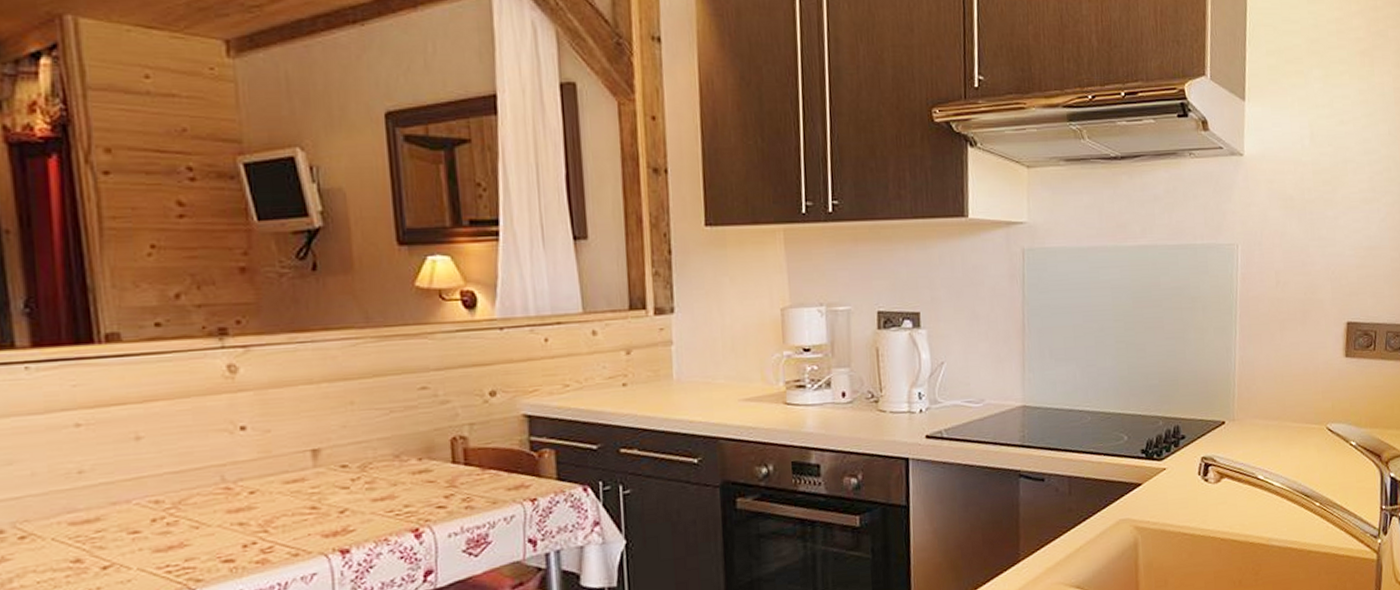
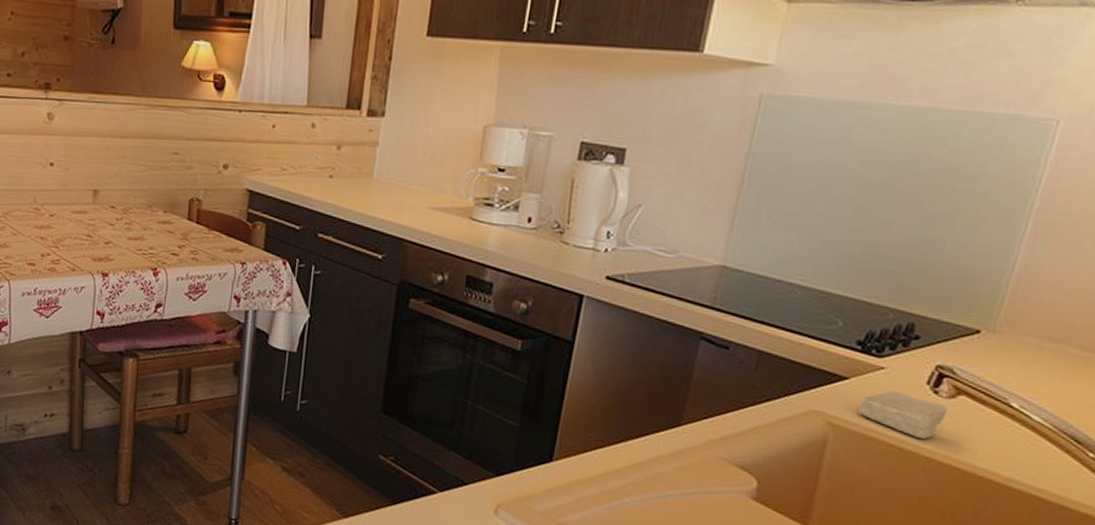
soap bar: none [1154,486,1217,523] -> present [858,390,947,440]

